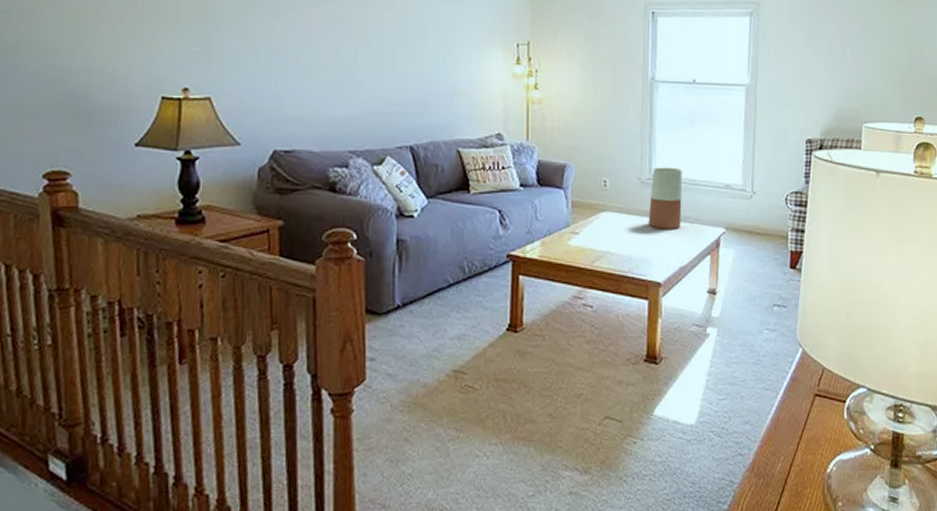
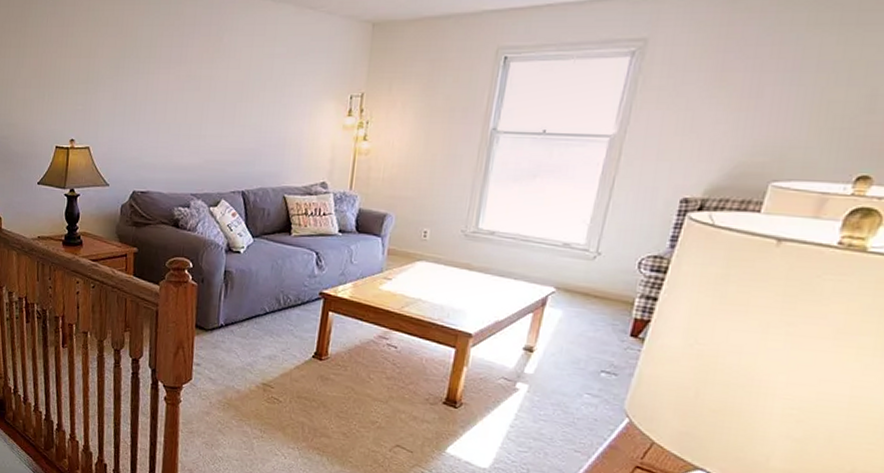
vase: present [648,167,683,229] -> none [467,221,514,284]

